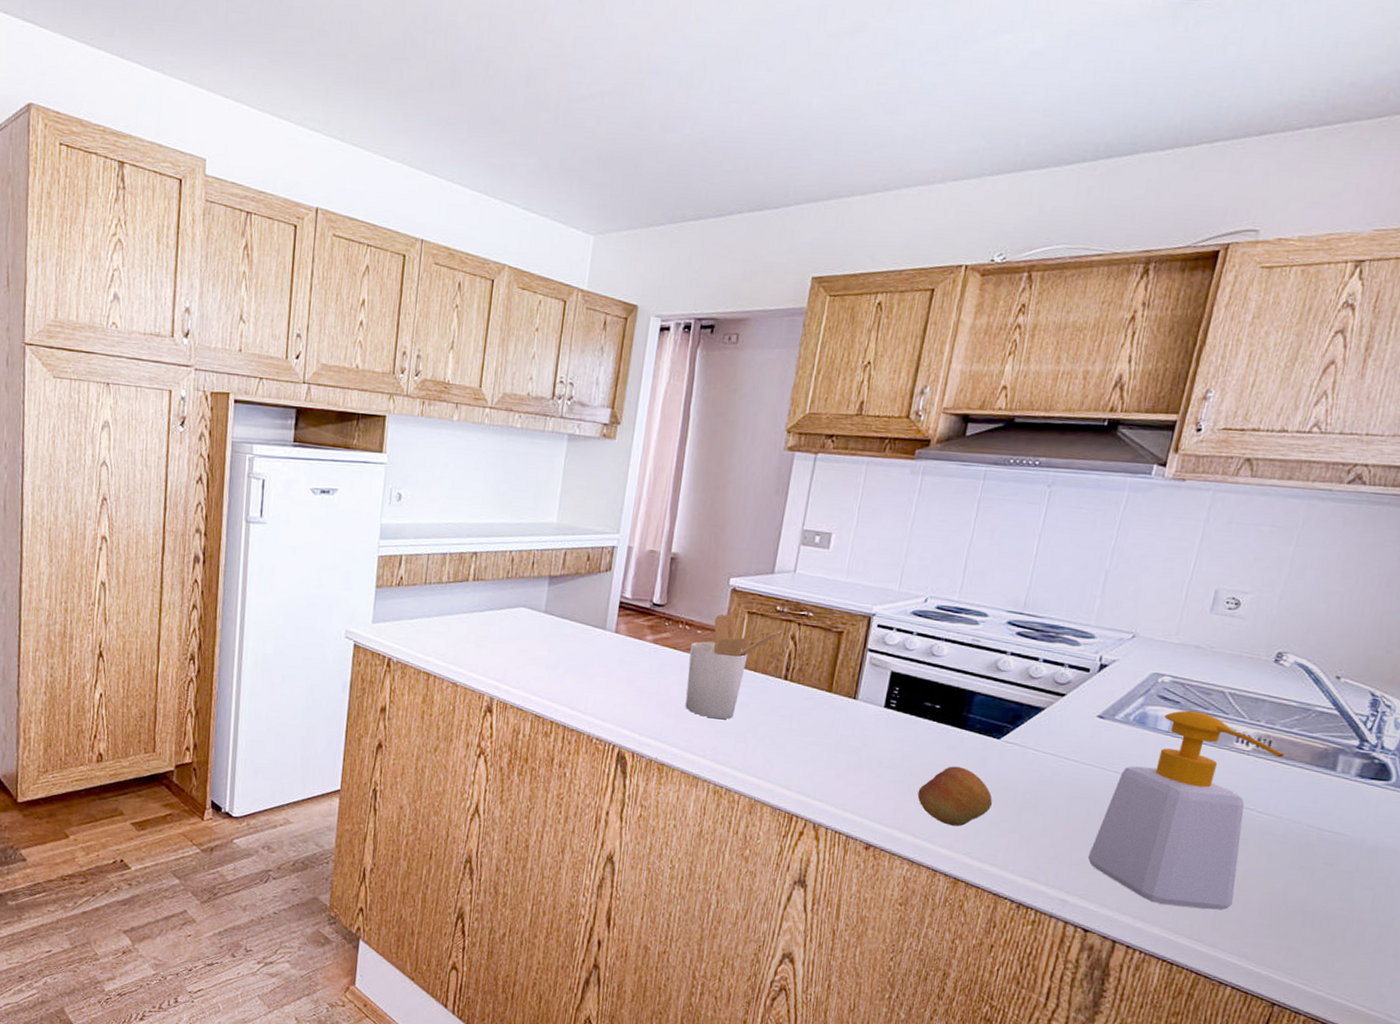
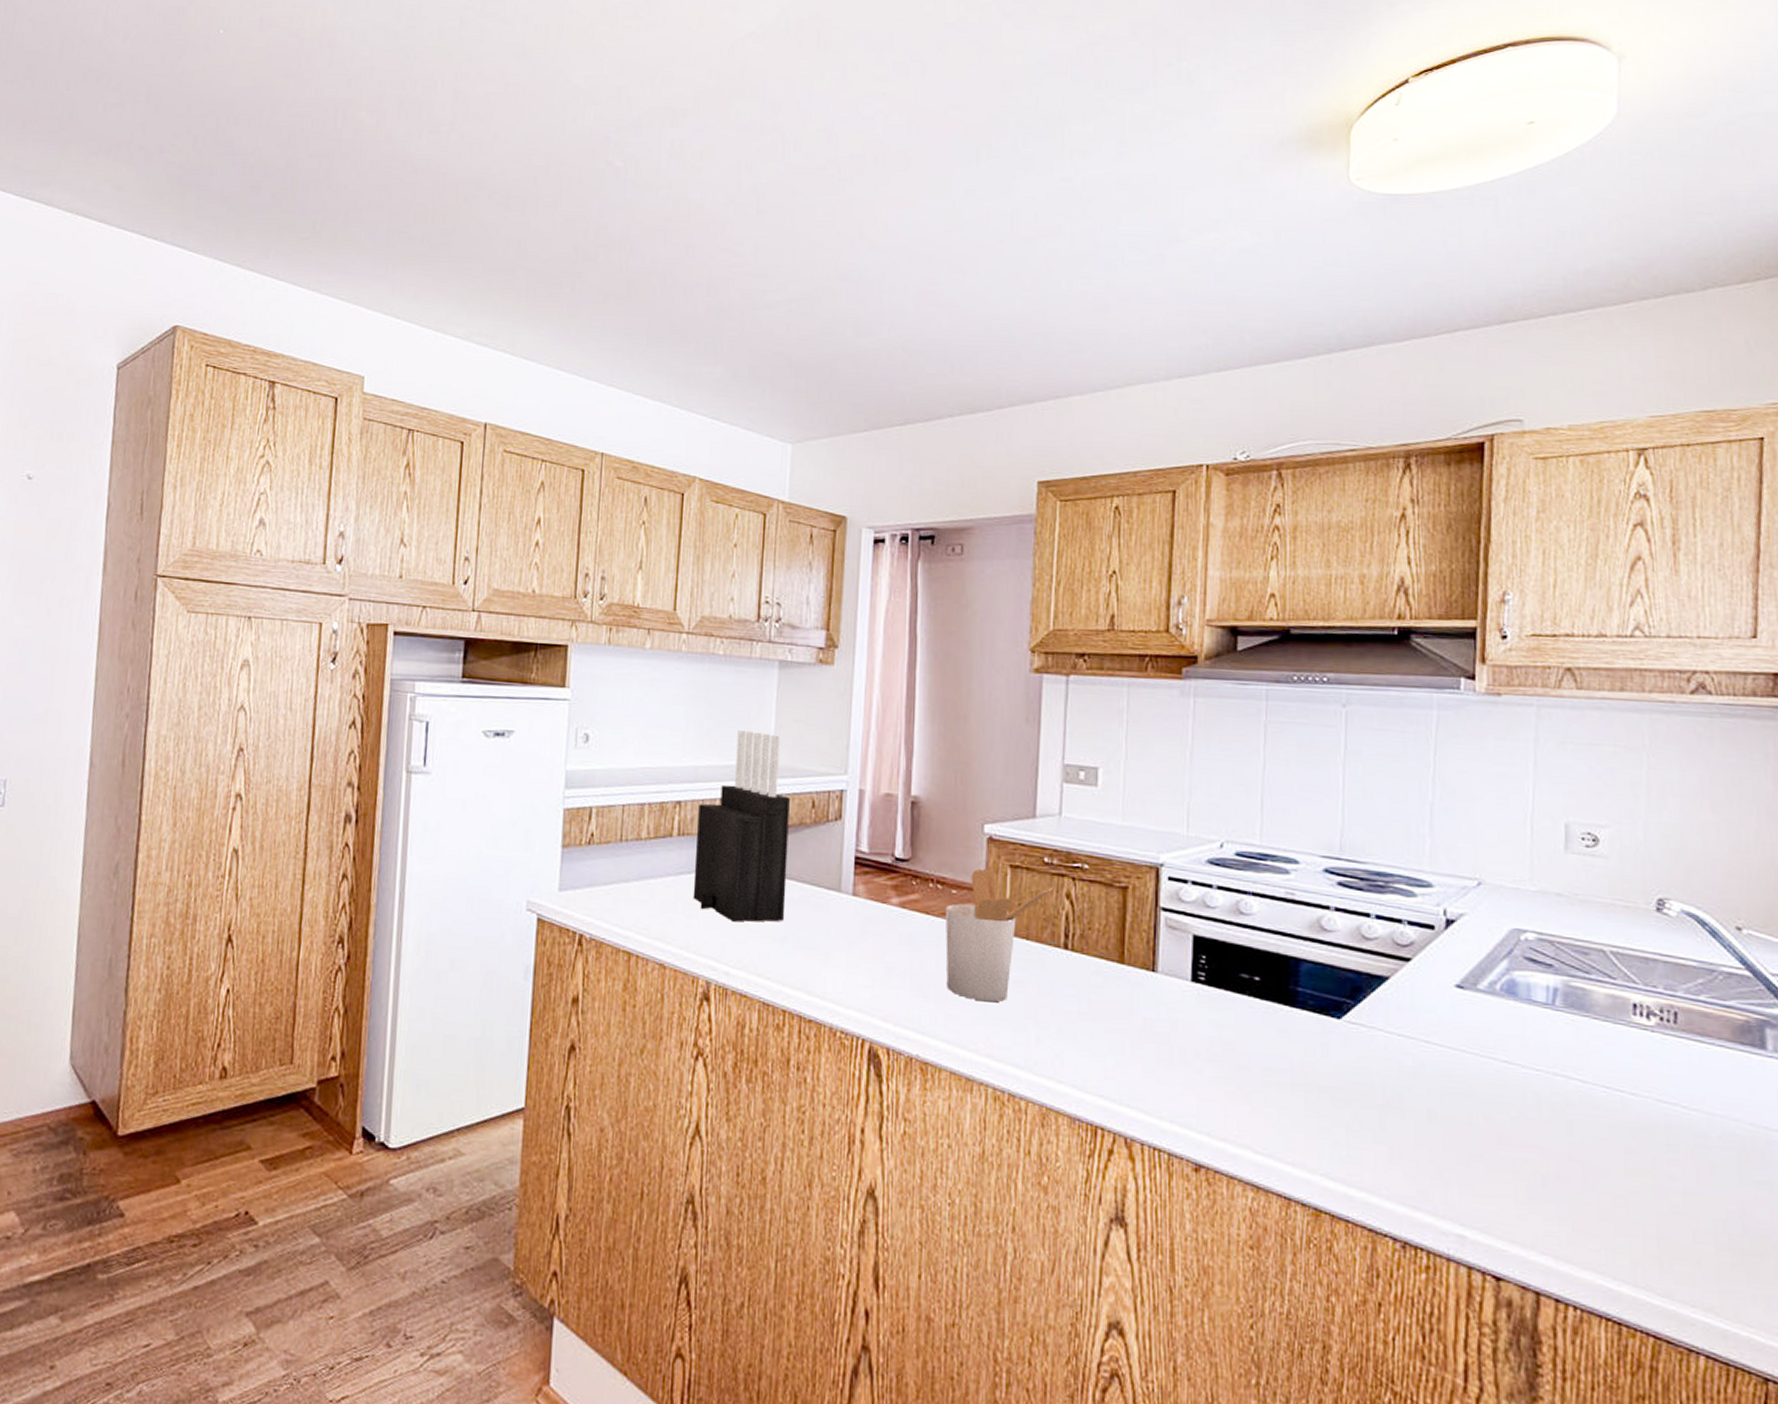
knife block: none [483,493,569,652] -> present [693,729,790,922]
fruit: present [917,766,993,827] -> none [1250,1055,1347,1137]
soap bottle: present [1087,710,1284,911] -> none [1480,975,1697,1245]

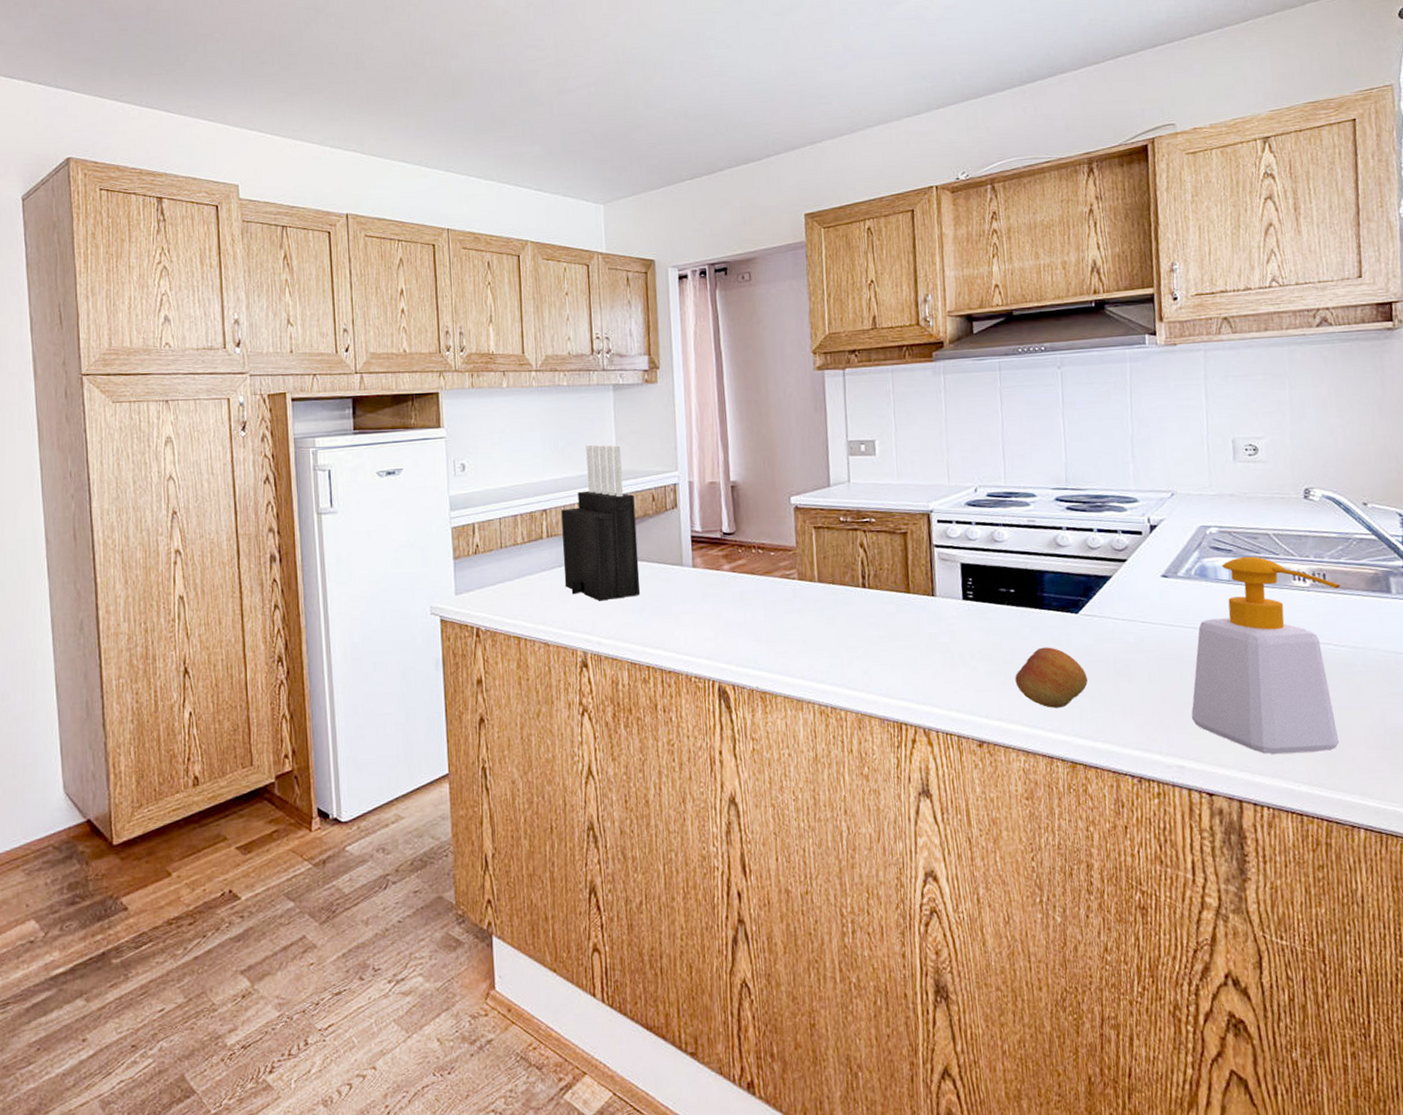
utensil holder: present [945,869,1054,1002] -> none [766,532,850,638]
fruit: none [1250,1055,1347,1137] -> present [1015,647,1088,708]
soap bottle: none [1480,975,1697,1245] -> present [1191,556,1341,754]

